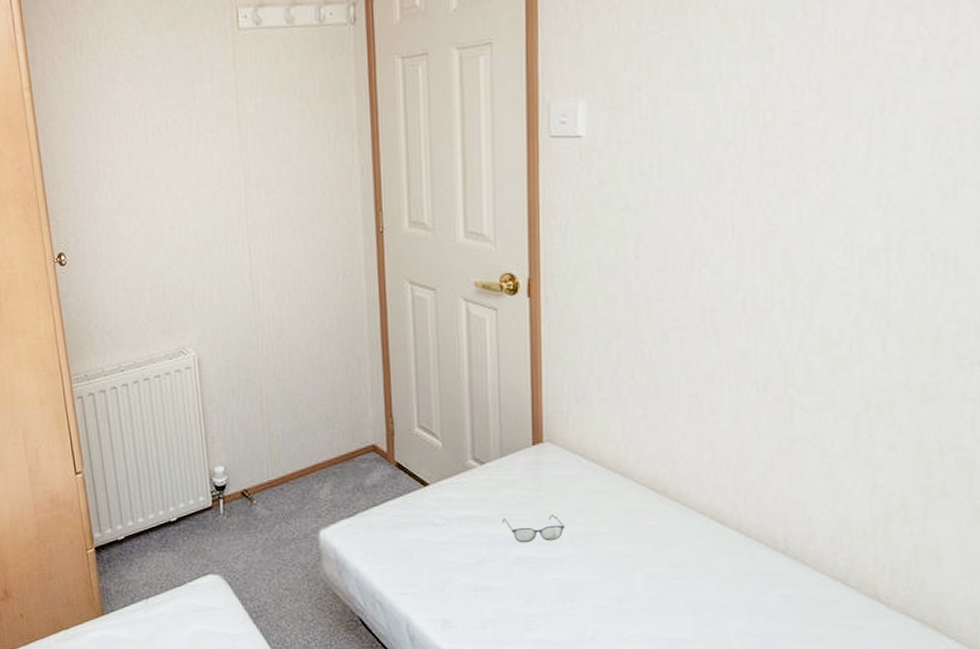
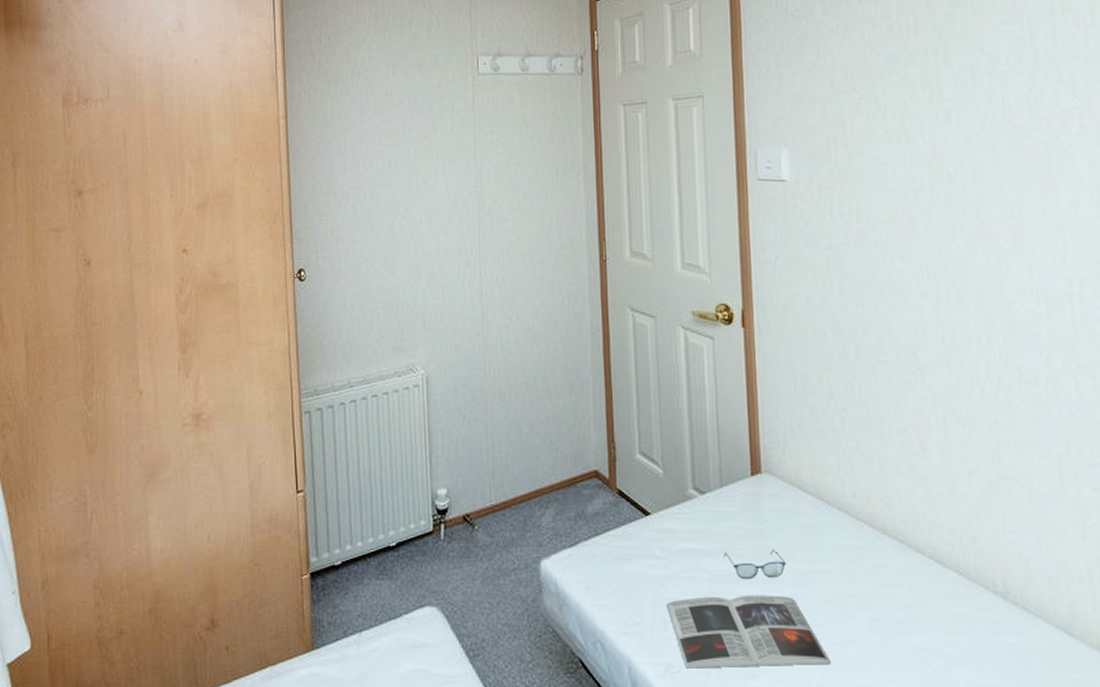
magazine: none [445,556,605,624] -> present [667,595,831,669]

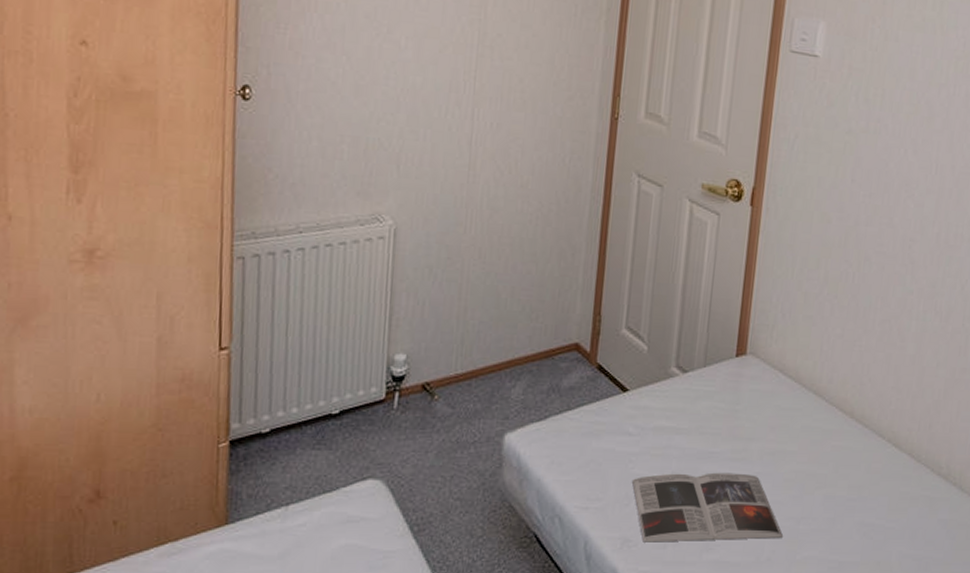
glasses: present [724,549,787,580] -> none [697,429,757,458]

